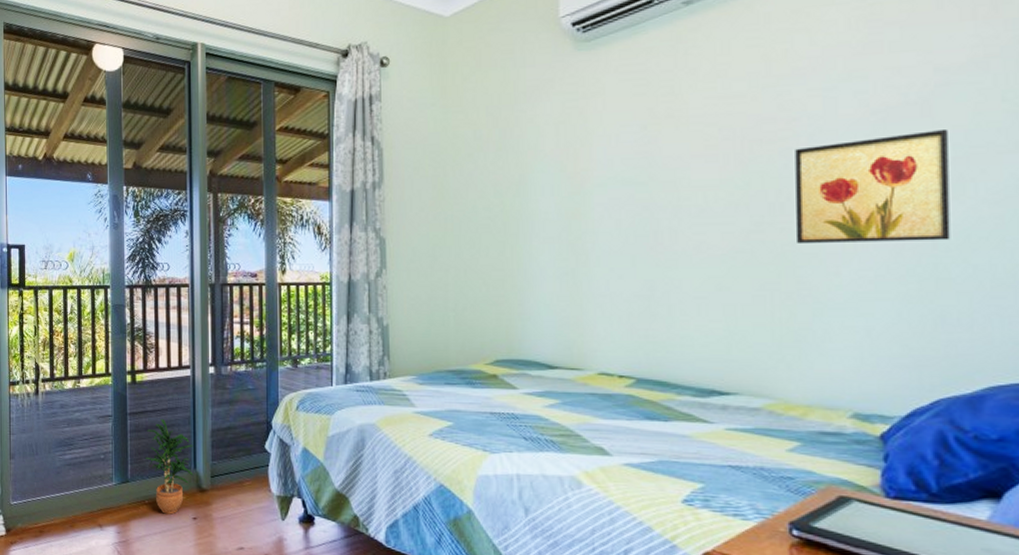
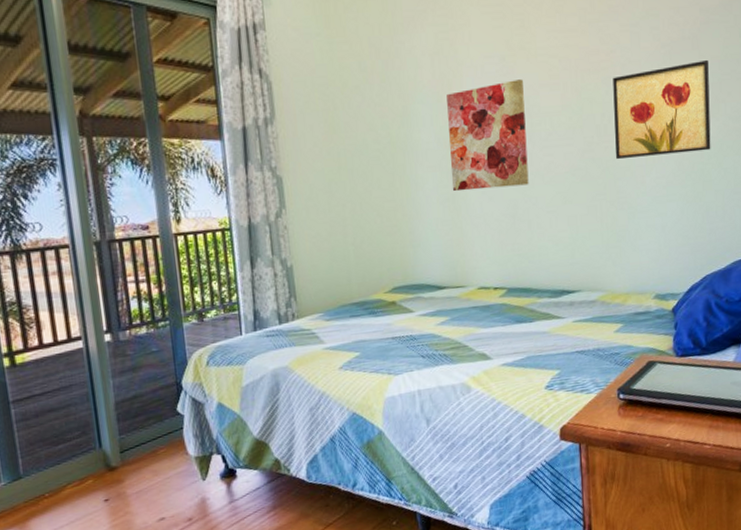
potted plant: present [145,418,194,515] -> none [35,400,100,504]
wall art: none [572,150,671,266] -> present [446,79,529,192]

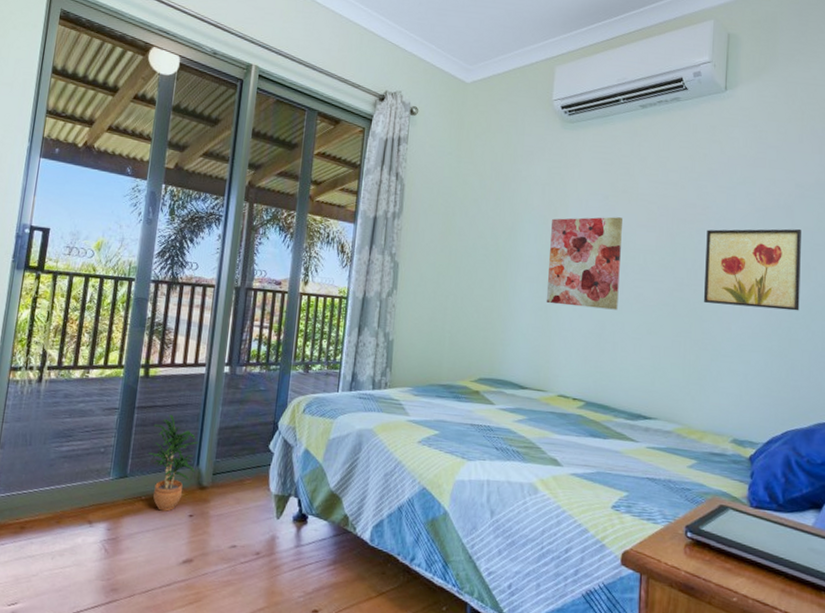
potted plant: none [35,400,100,504] -> present [147,414,199,512]

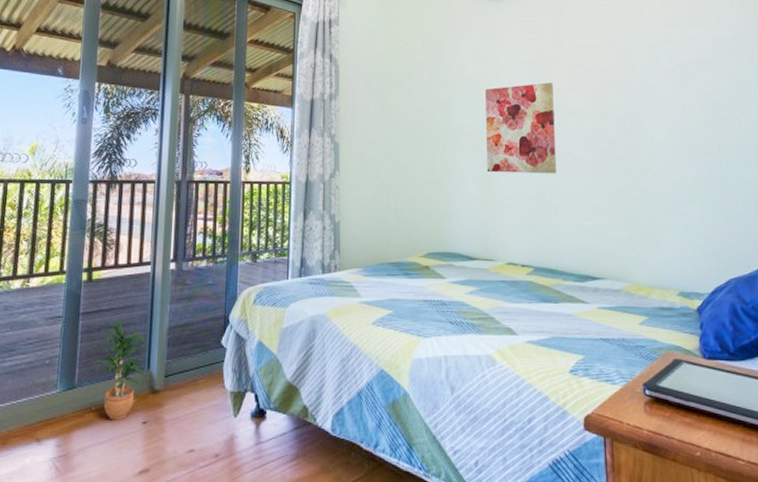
wall art: present [704,228,801,311] -> none [634,81,729,161]

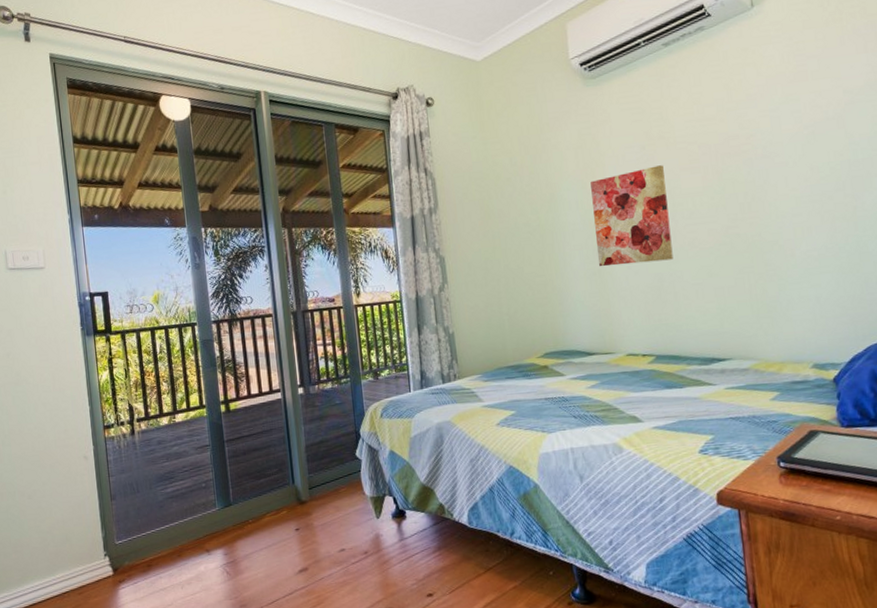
potted plant: present [95,317,149,420] -> none [243,441,293,530]

